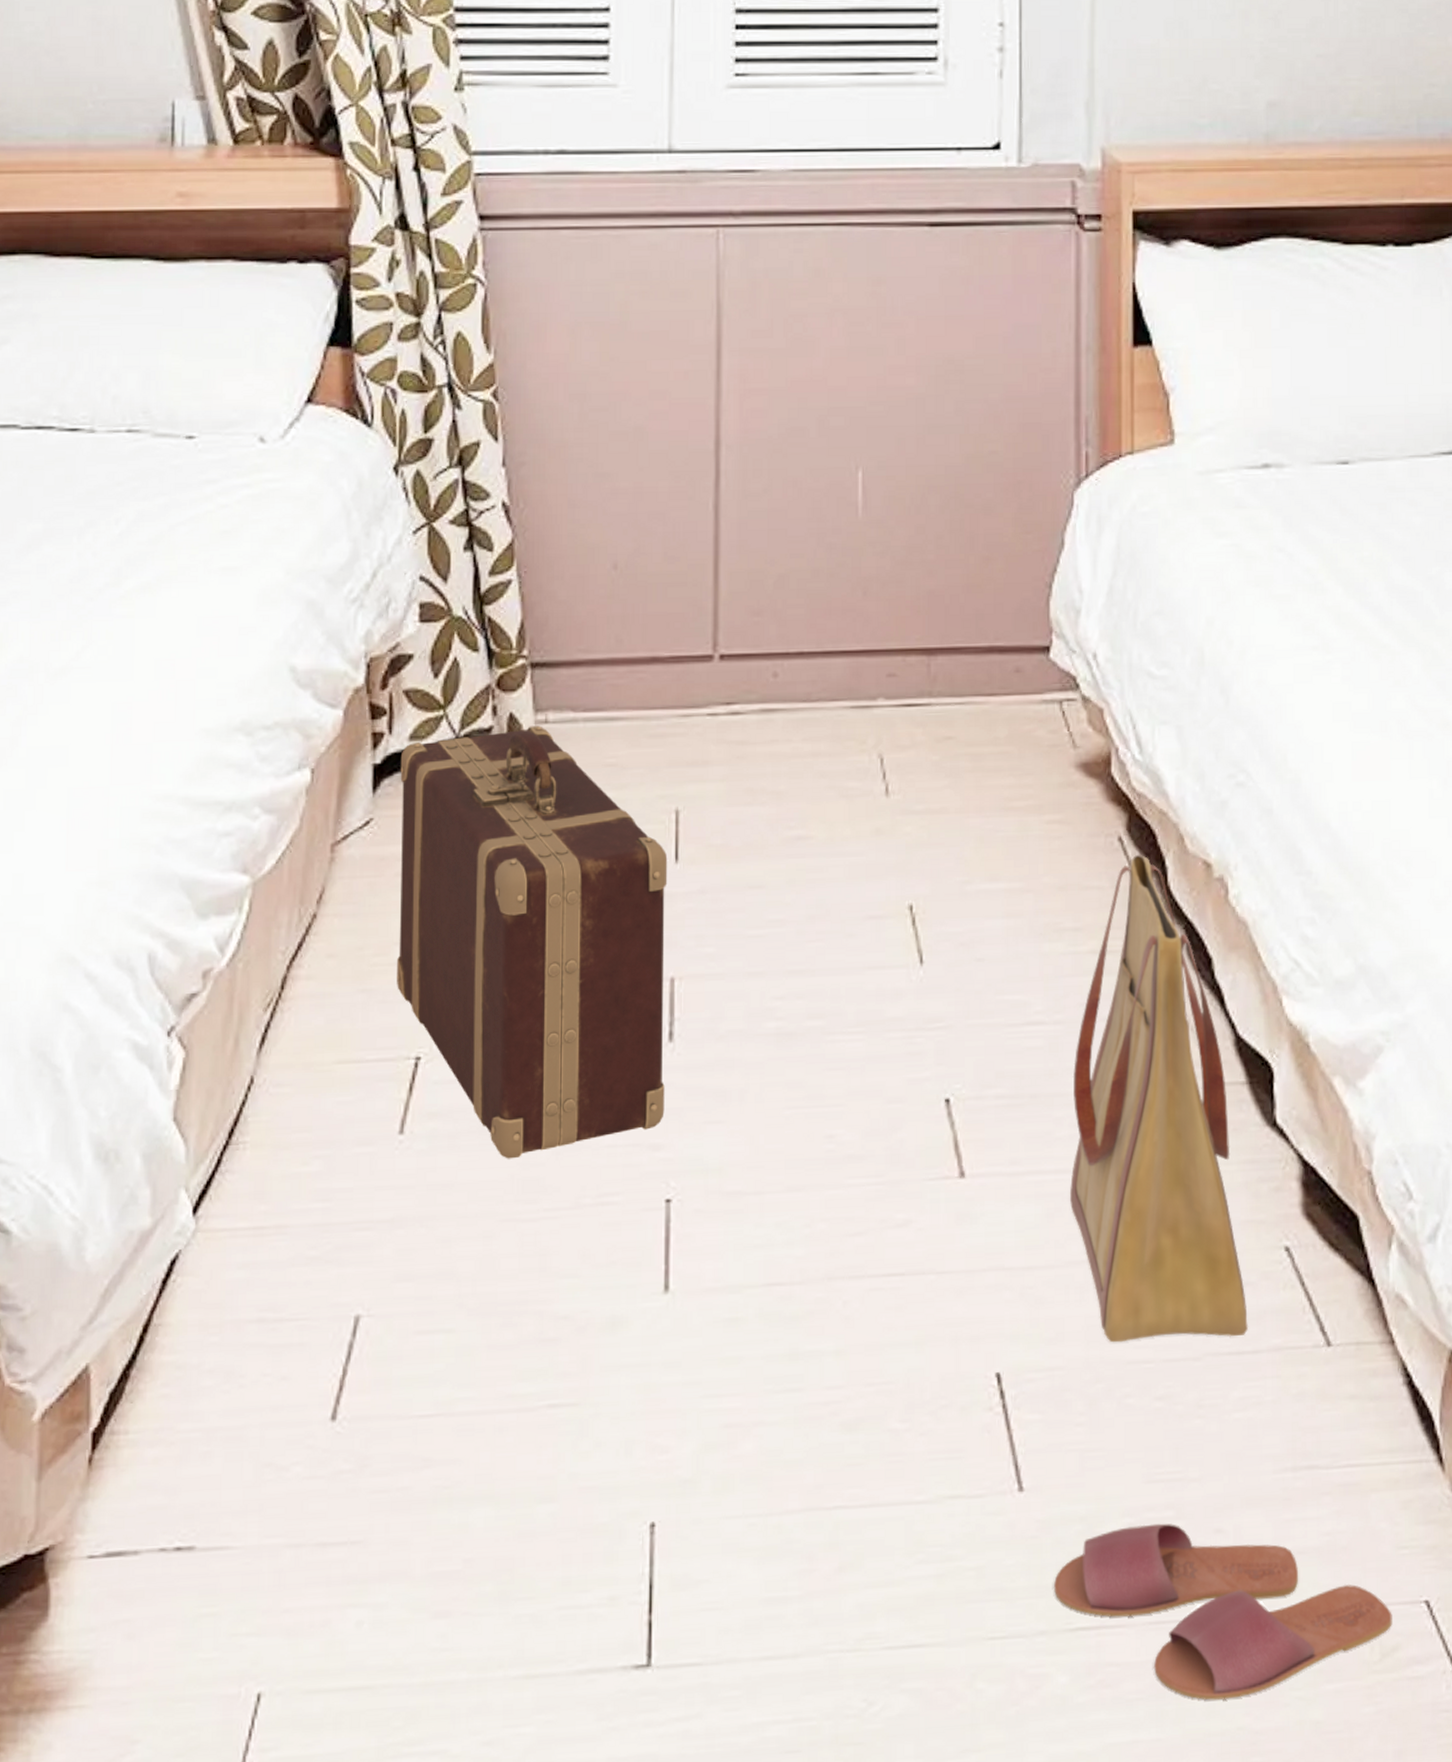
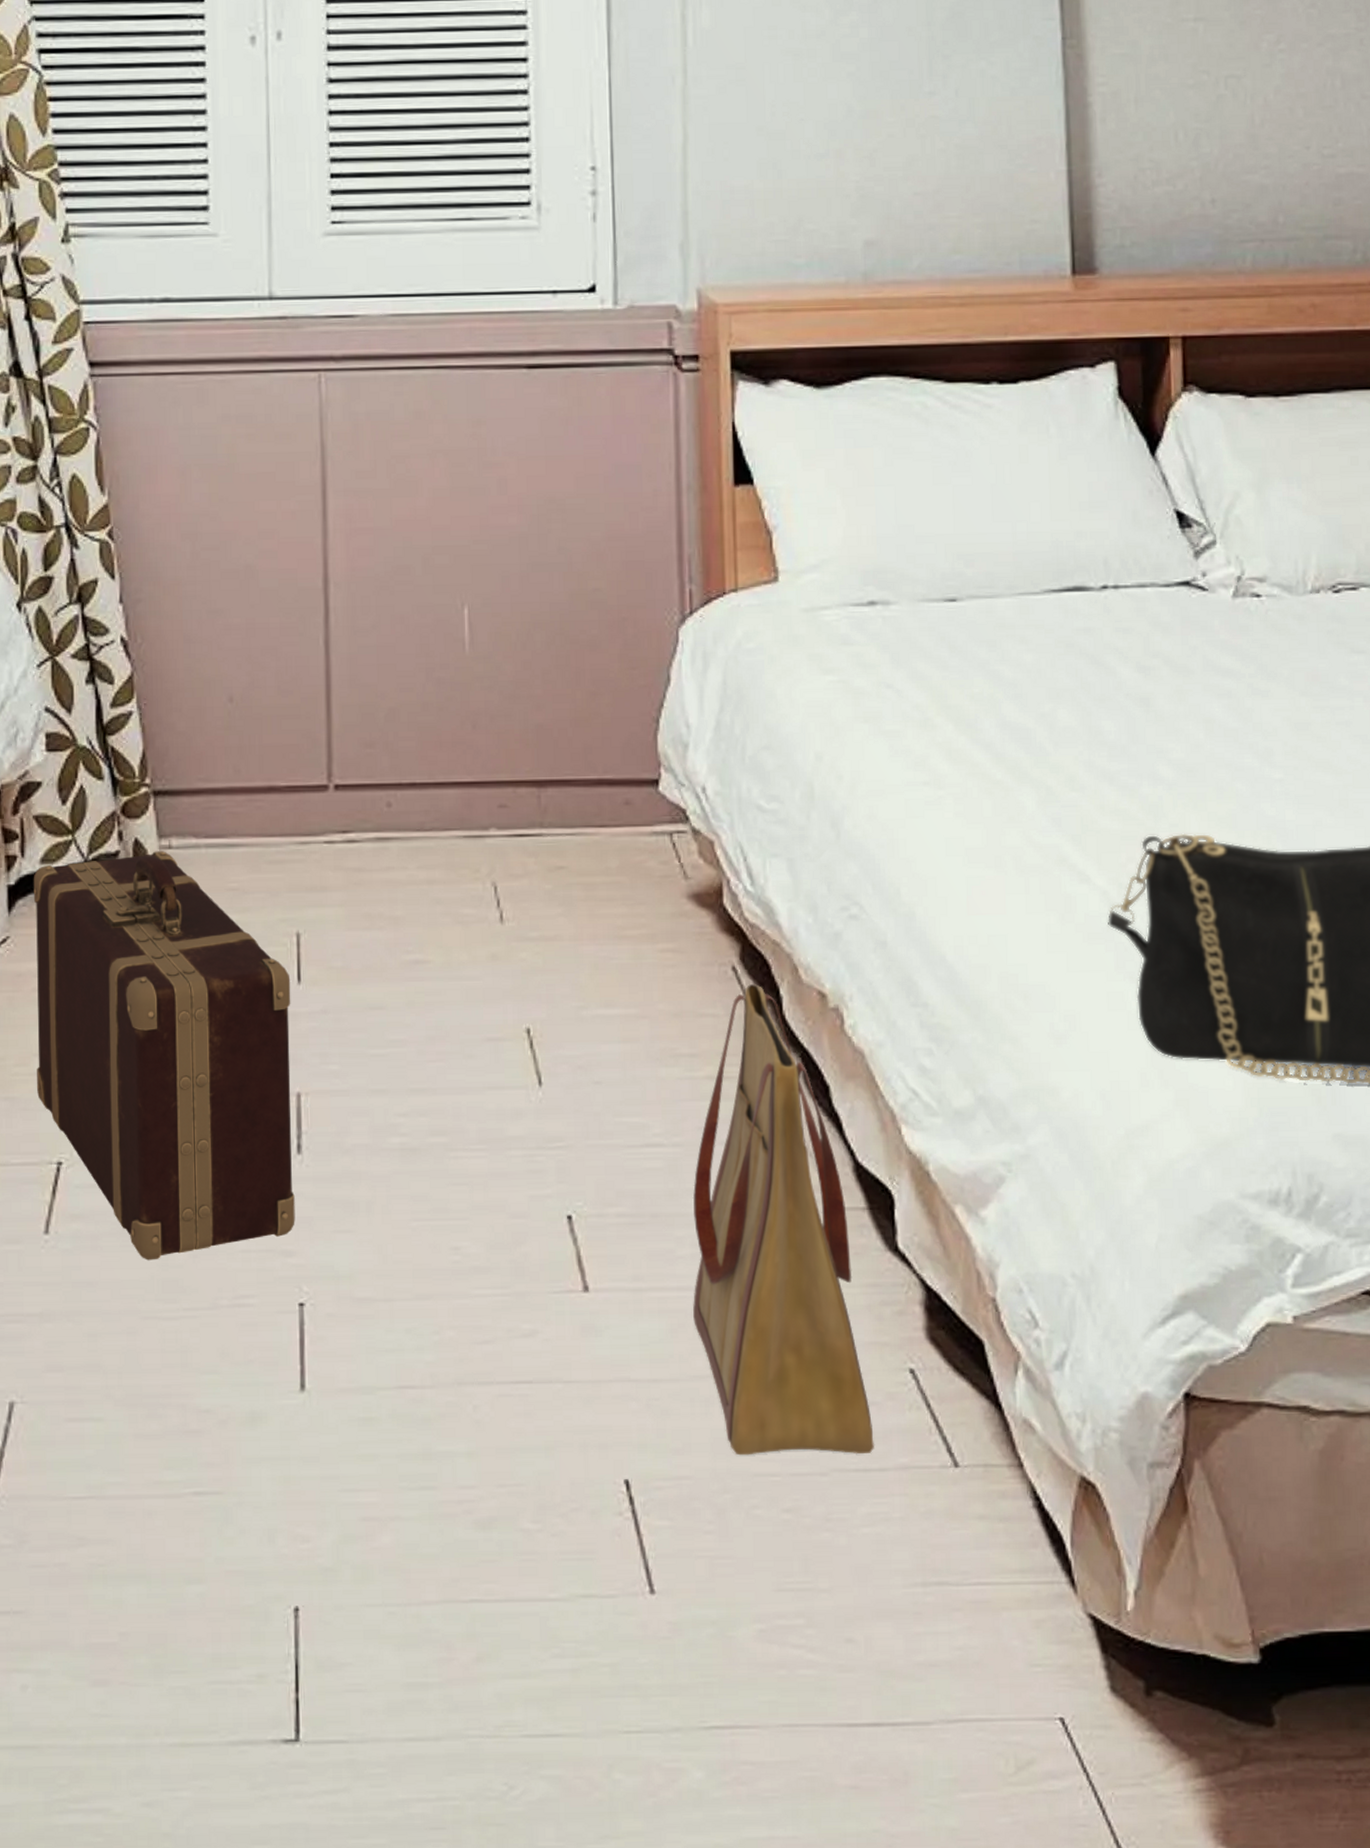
slippers: present [1054,1523,1392,1701] -> none [687,1630,1027,1803]

